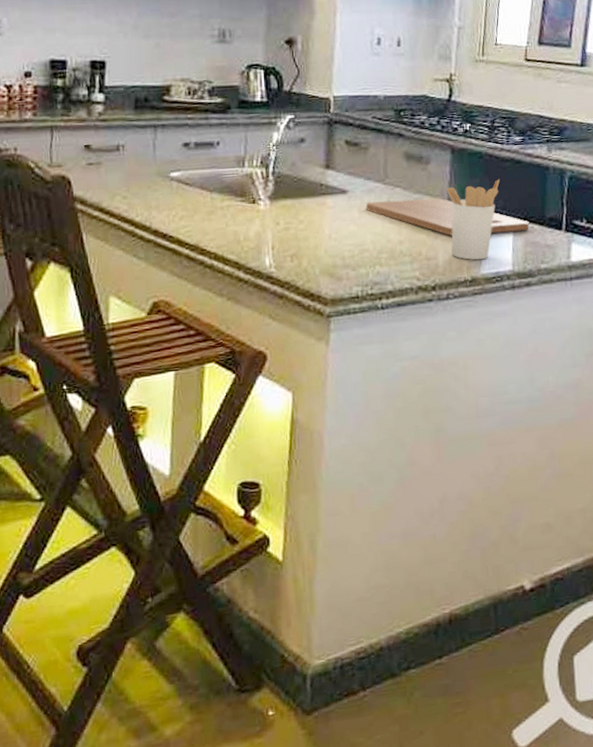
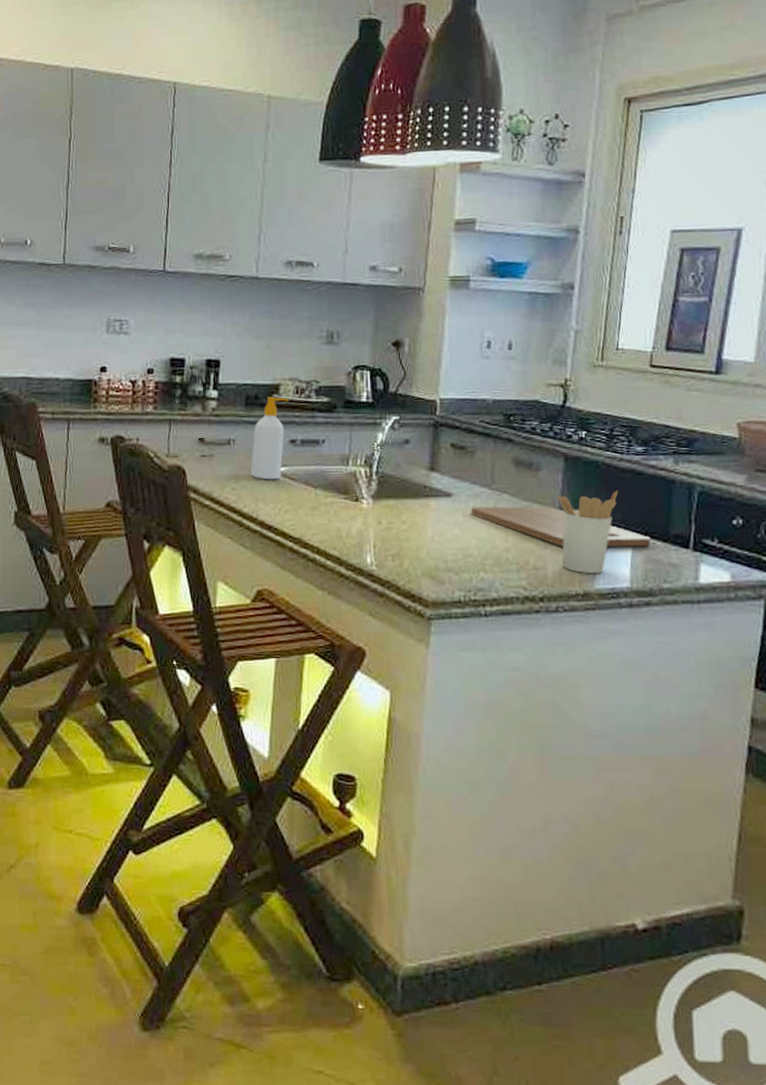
soap bottle: none [142,99,182,186] -> present [250,397,290,480]

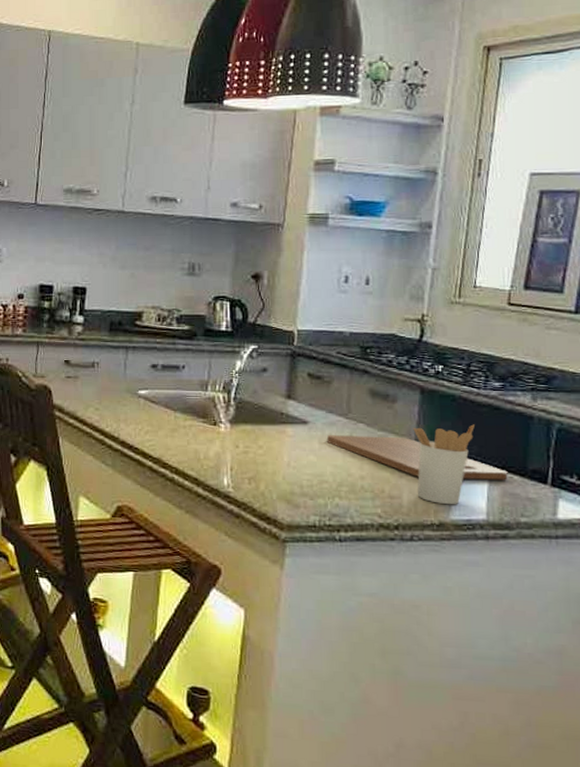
soap bottle: present [250,397,290,480] -> none [113,324,152,402]

